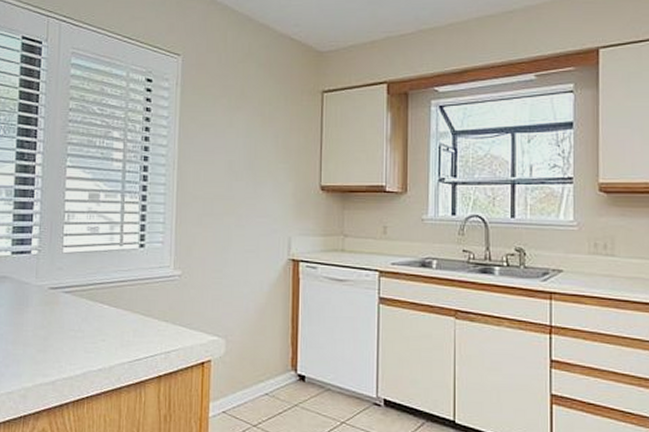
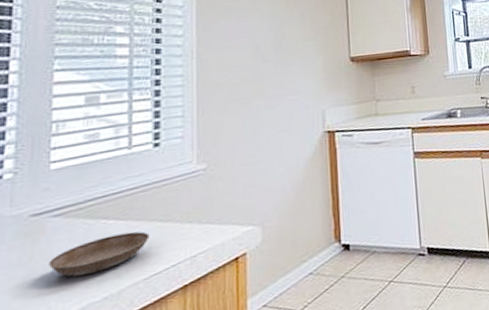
saucer: none [60,318,134,347] -> present [47,231,150,277]

